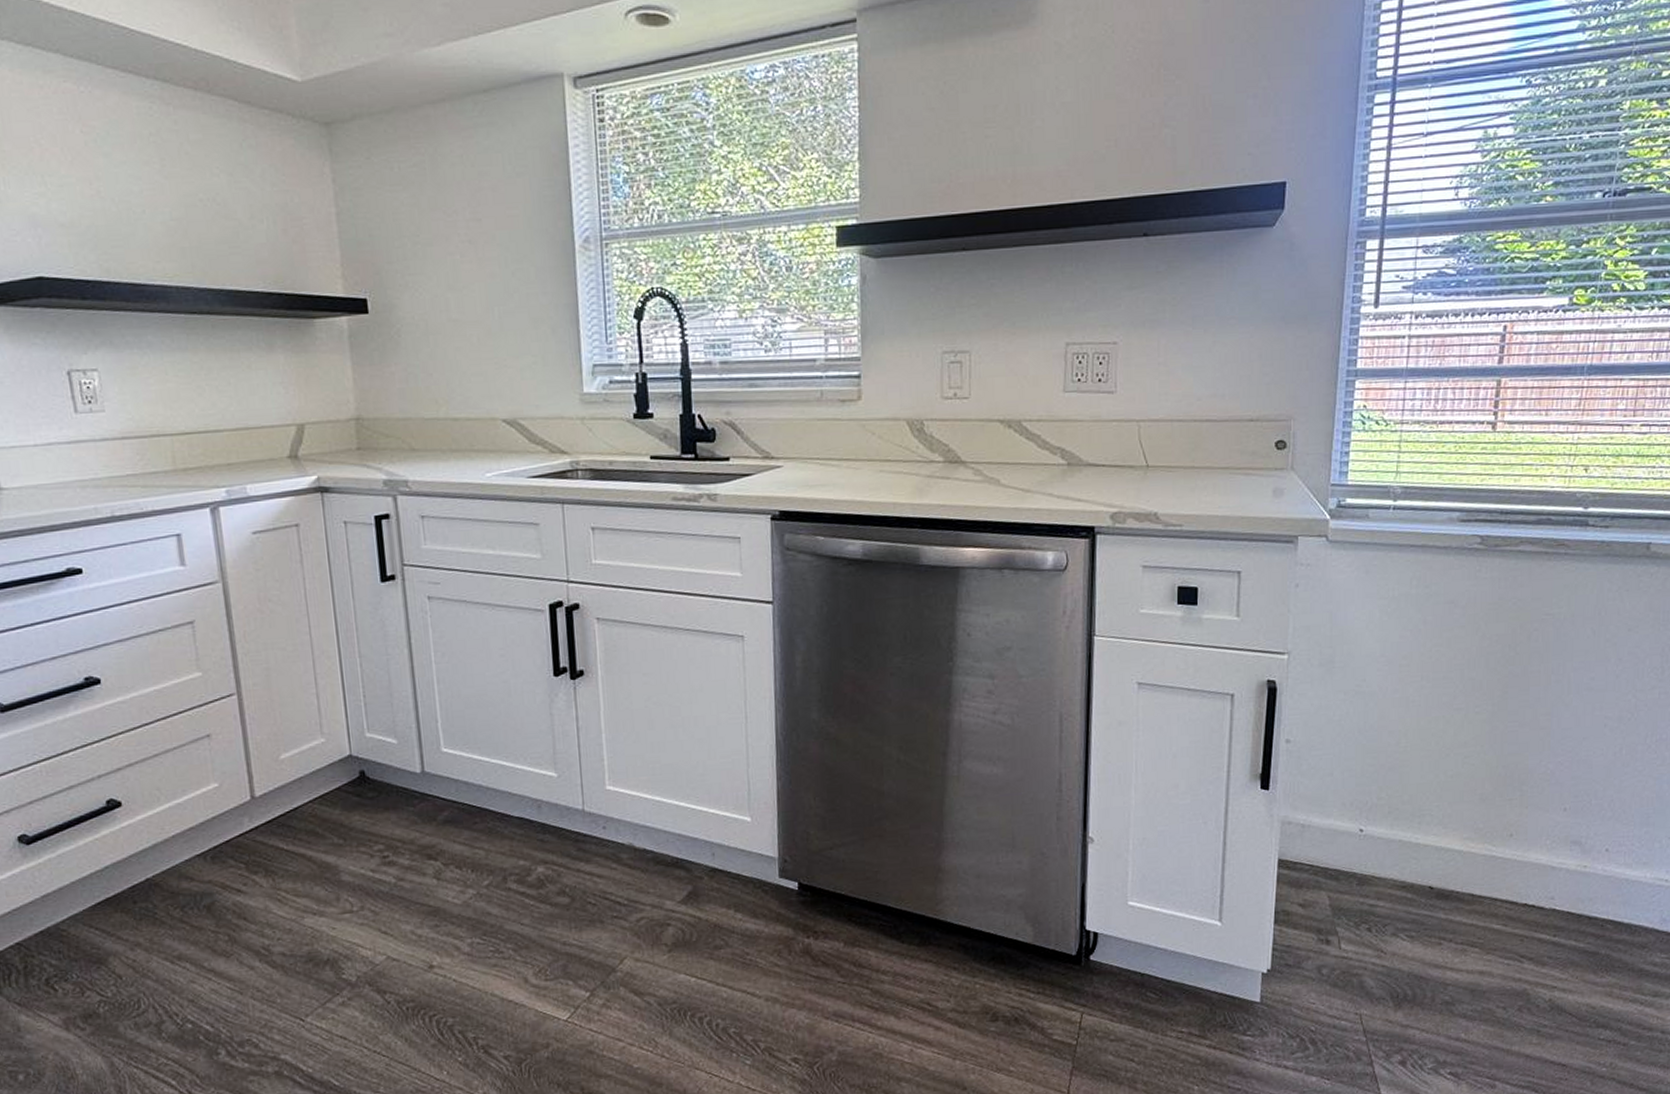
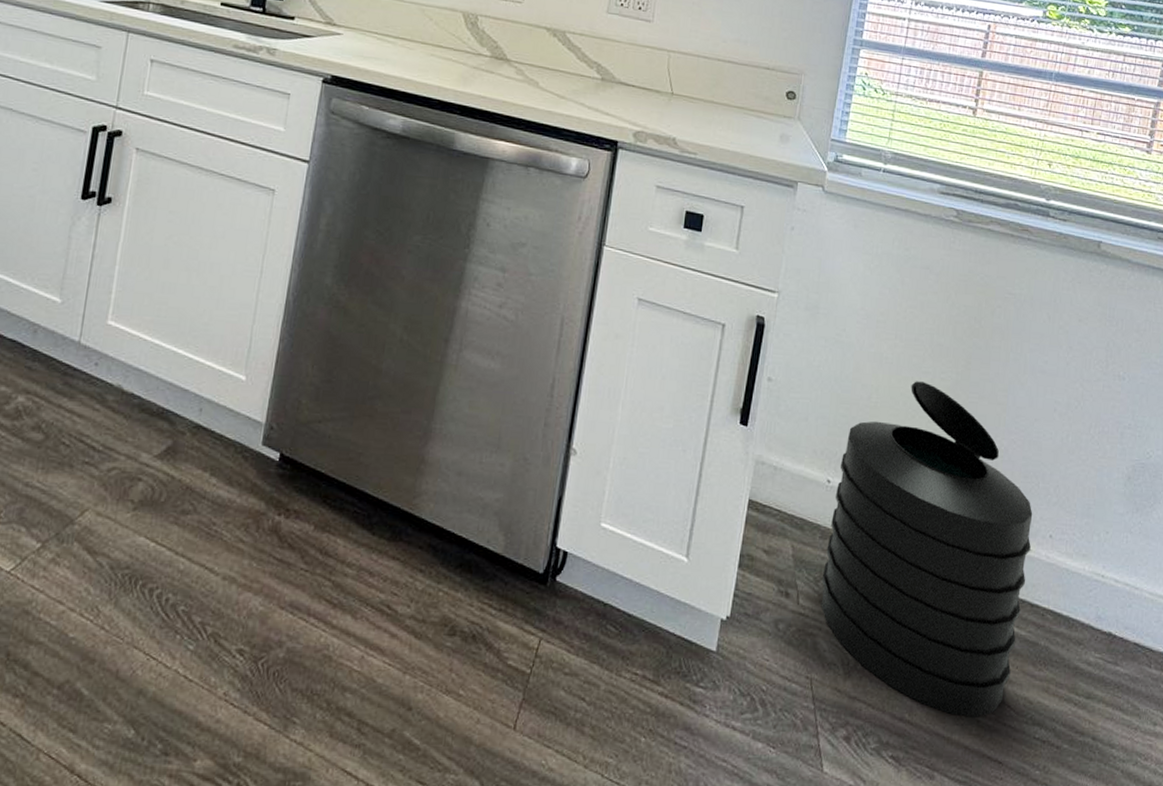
trash can: none [1362,718,1586,1029] -> present [821,381,1033,717]

